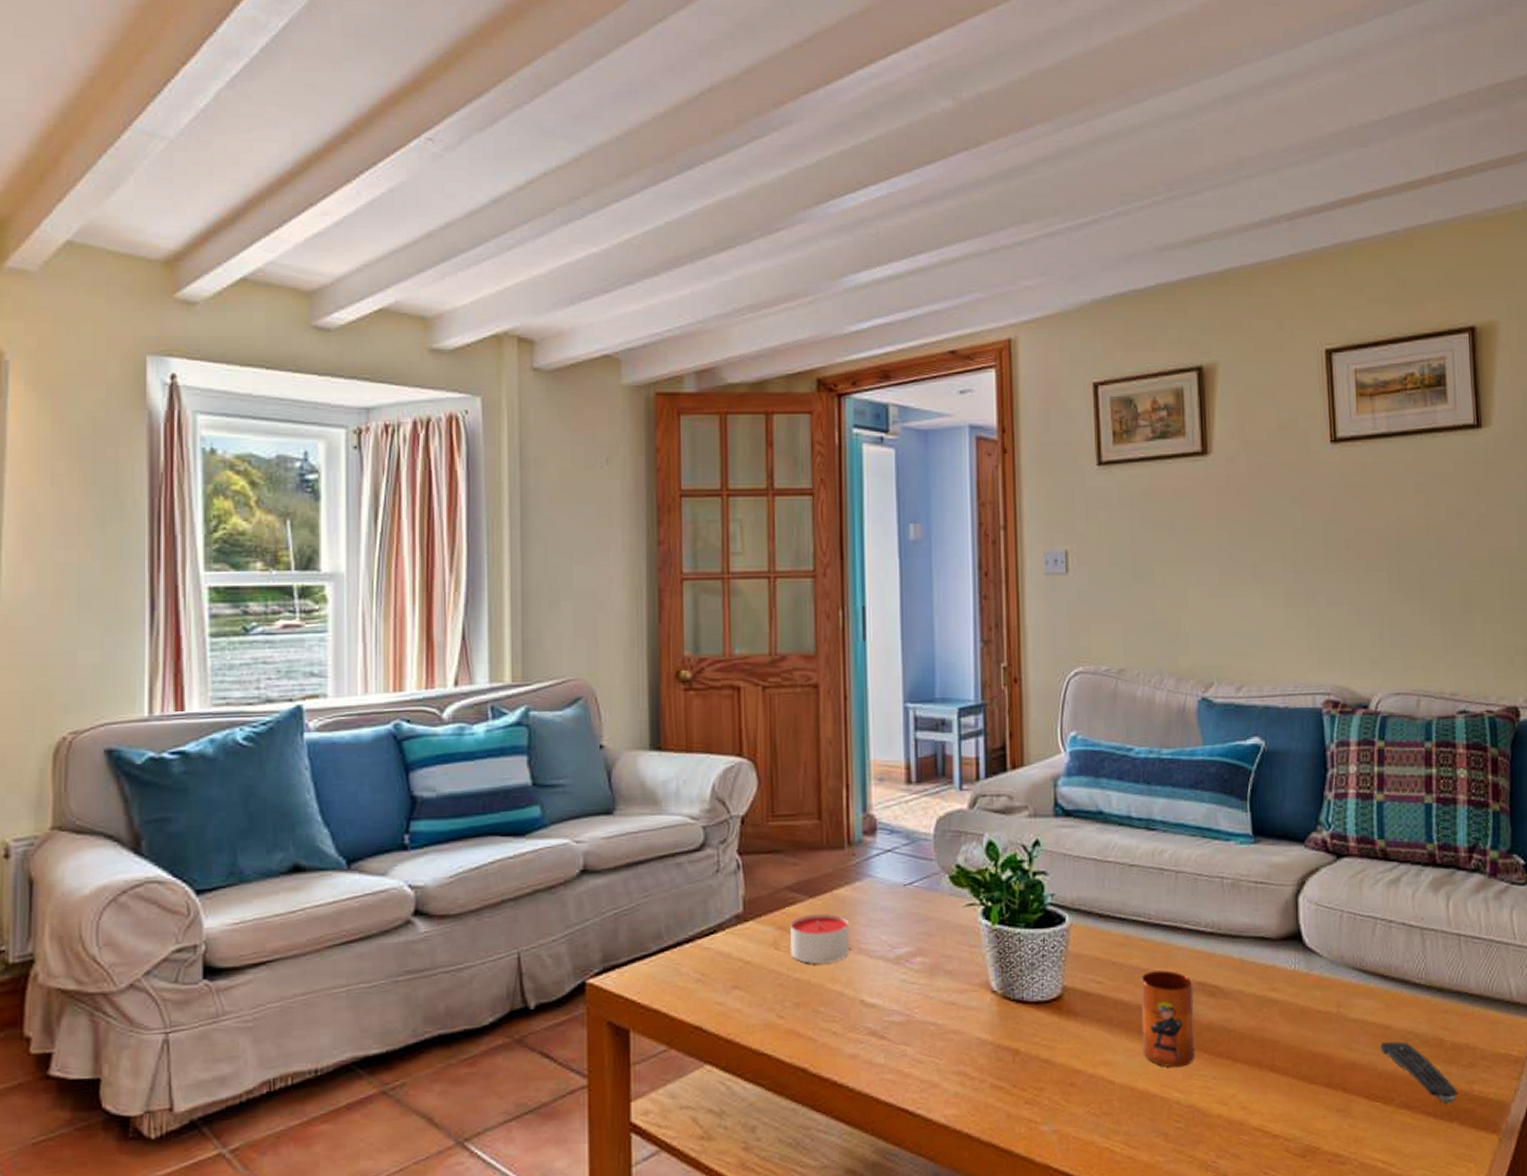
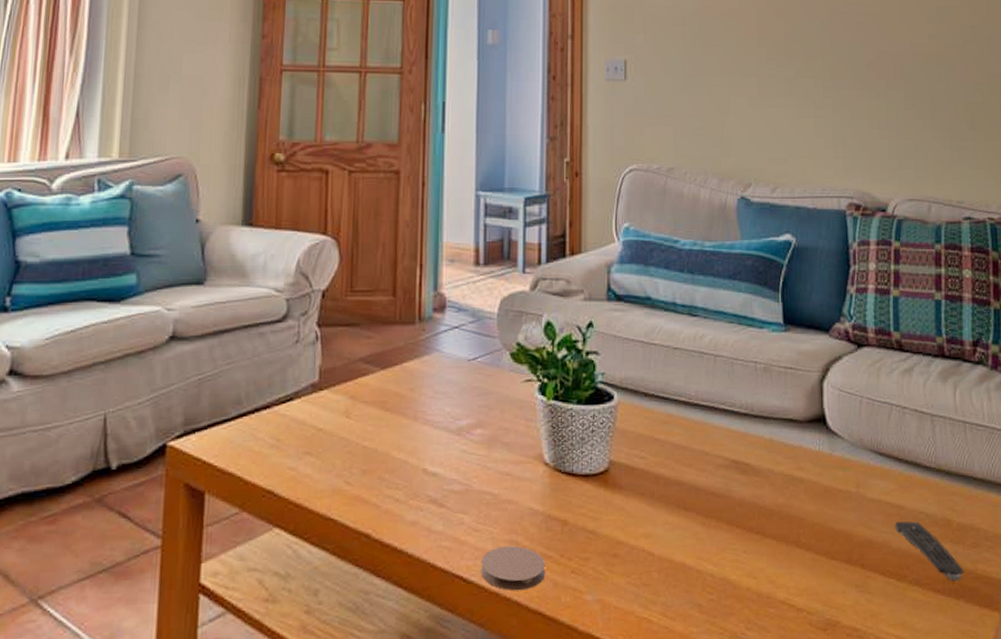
candle: present [790,913,849,964] -> none [361,384,416,432]
coaster: none [928,1077,998,1124] -> present [481,545,546,591]
mug: present [1140,970,1195,1068] -> none [680,448,728,542]

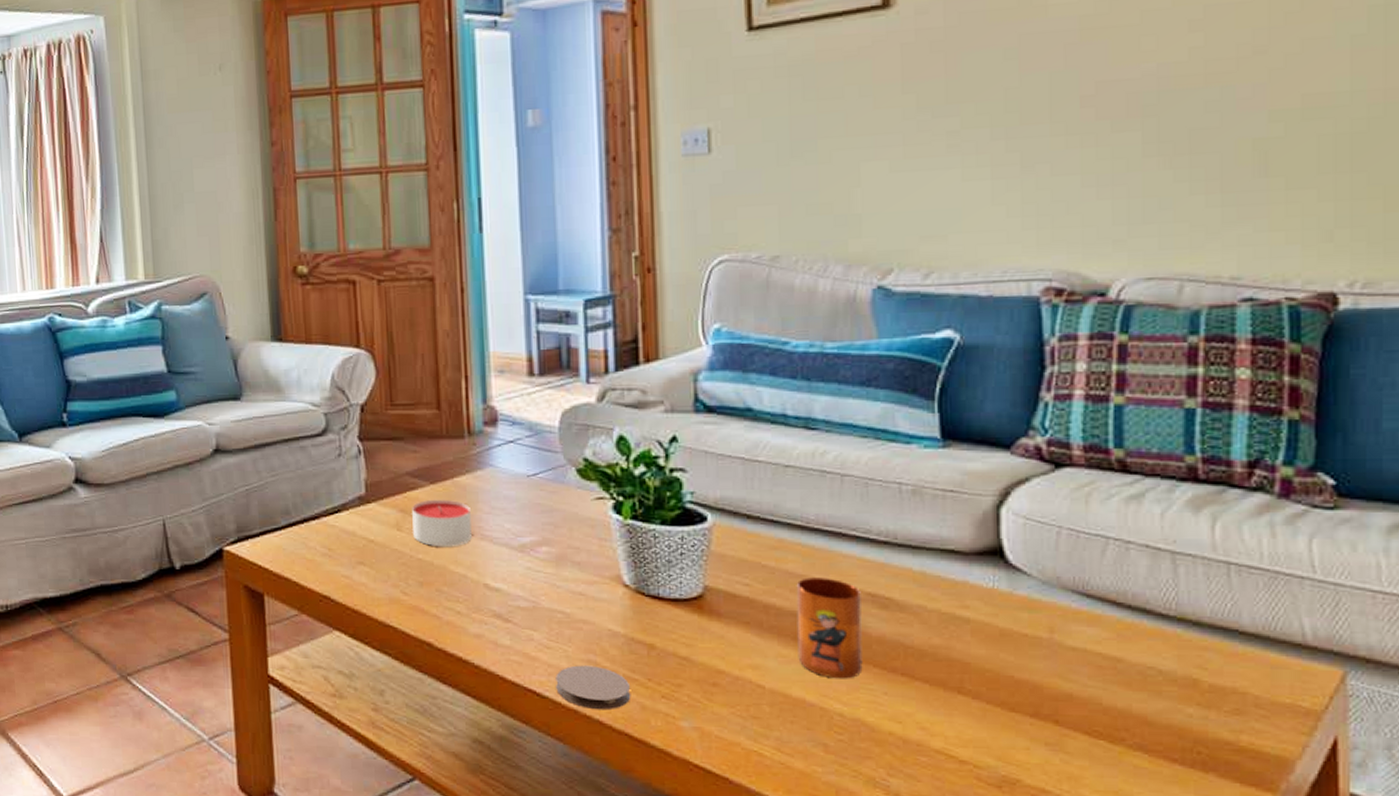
candle: none [361,384,416,432] -> present [412,499,472,546]
mug: none [680,448,728,542] -> present [796,577,863,679]
remote control: present [895,521,964,582] -> none [1108,675,1218,752]

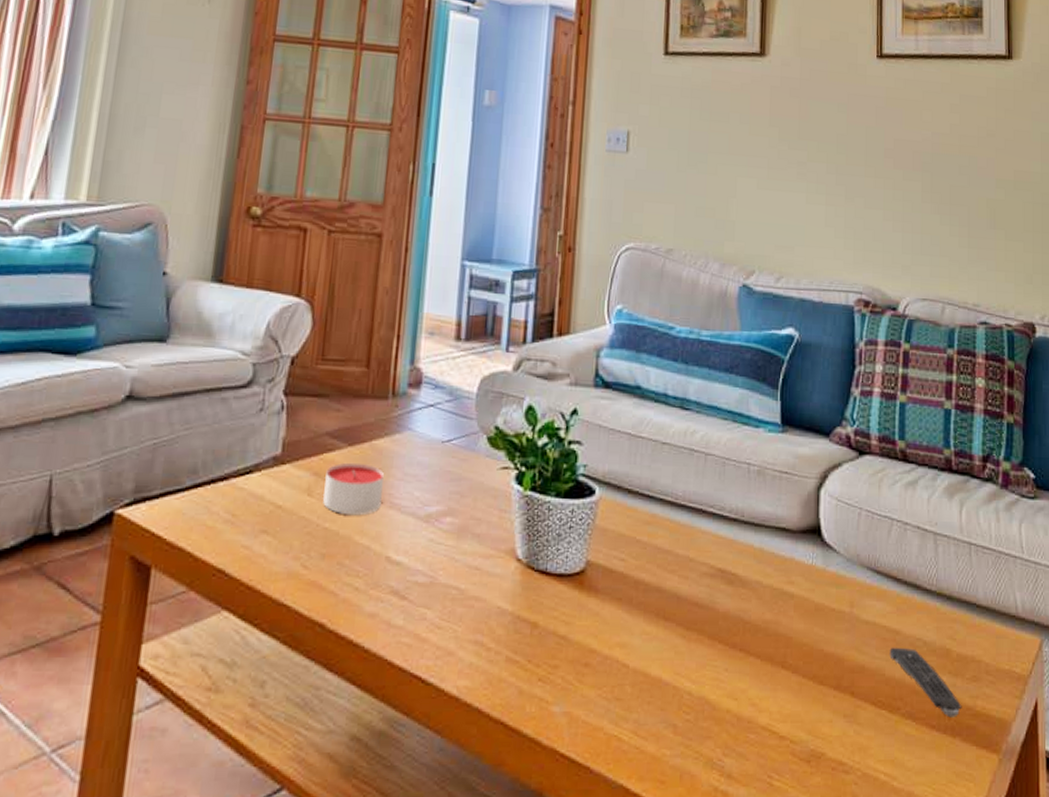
coaster: present [556,665,631,710] -> none [441,647,512,697]
mug: present [796,577,863,679] -> none [659,553,713,656]
remote control: none [1108,675,1218,752] -> present [889,647,962,718]

